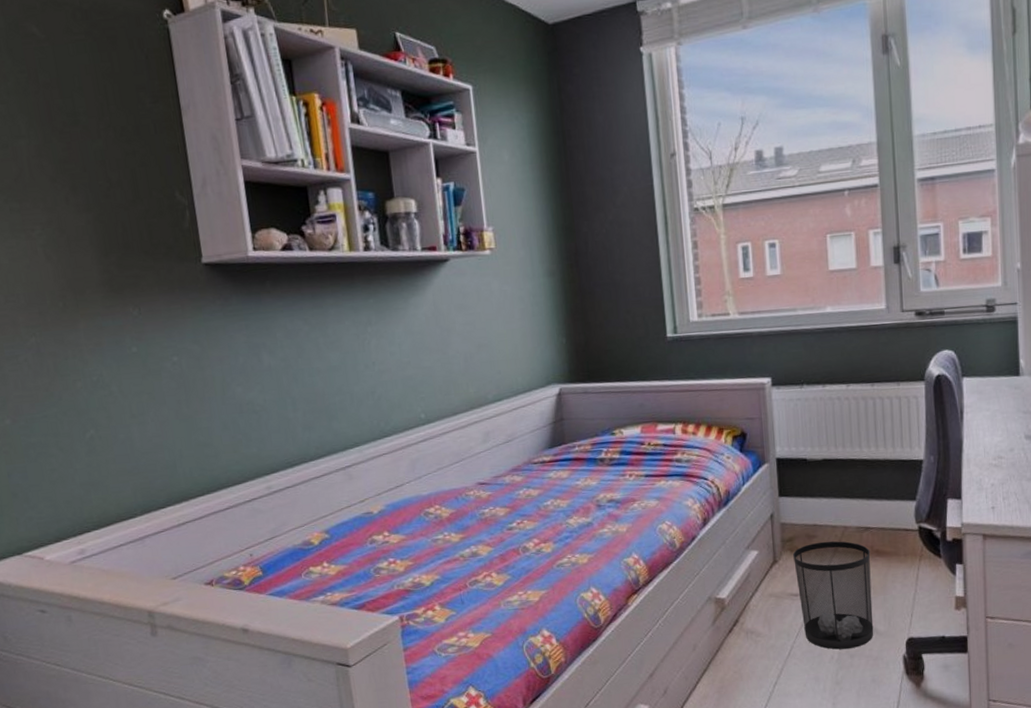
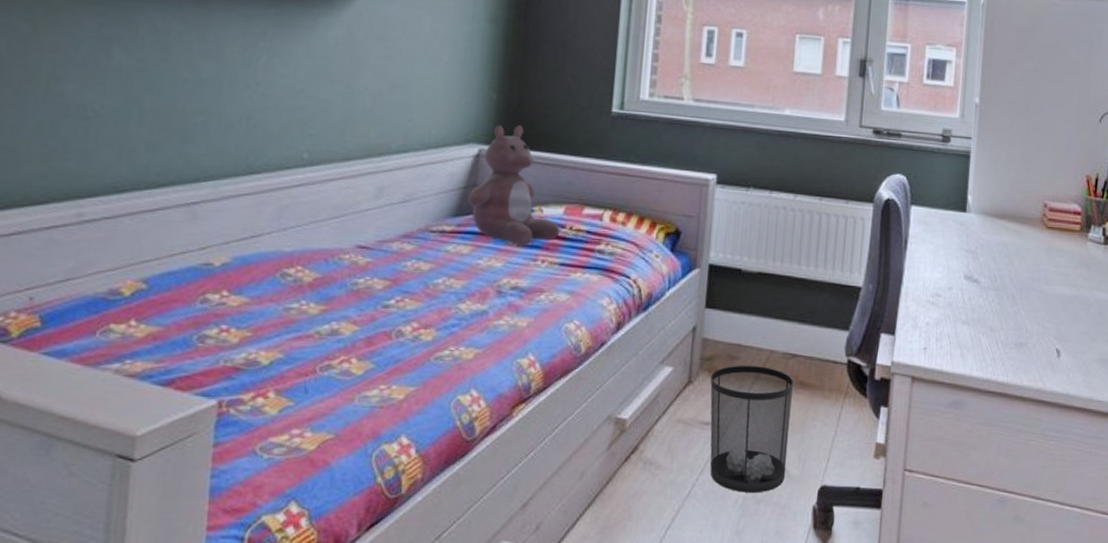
stuffed animal: none [558,362,641,465] -> present [468,125,560,247]

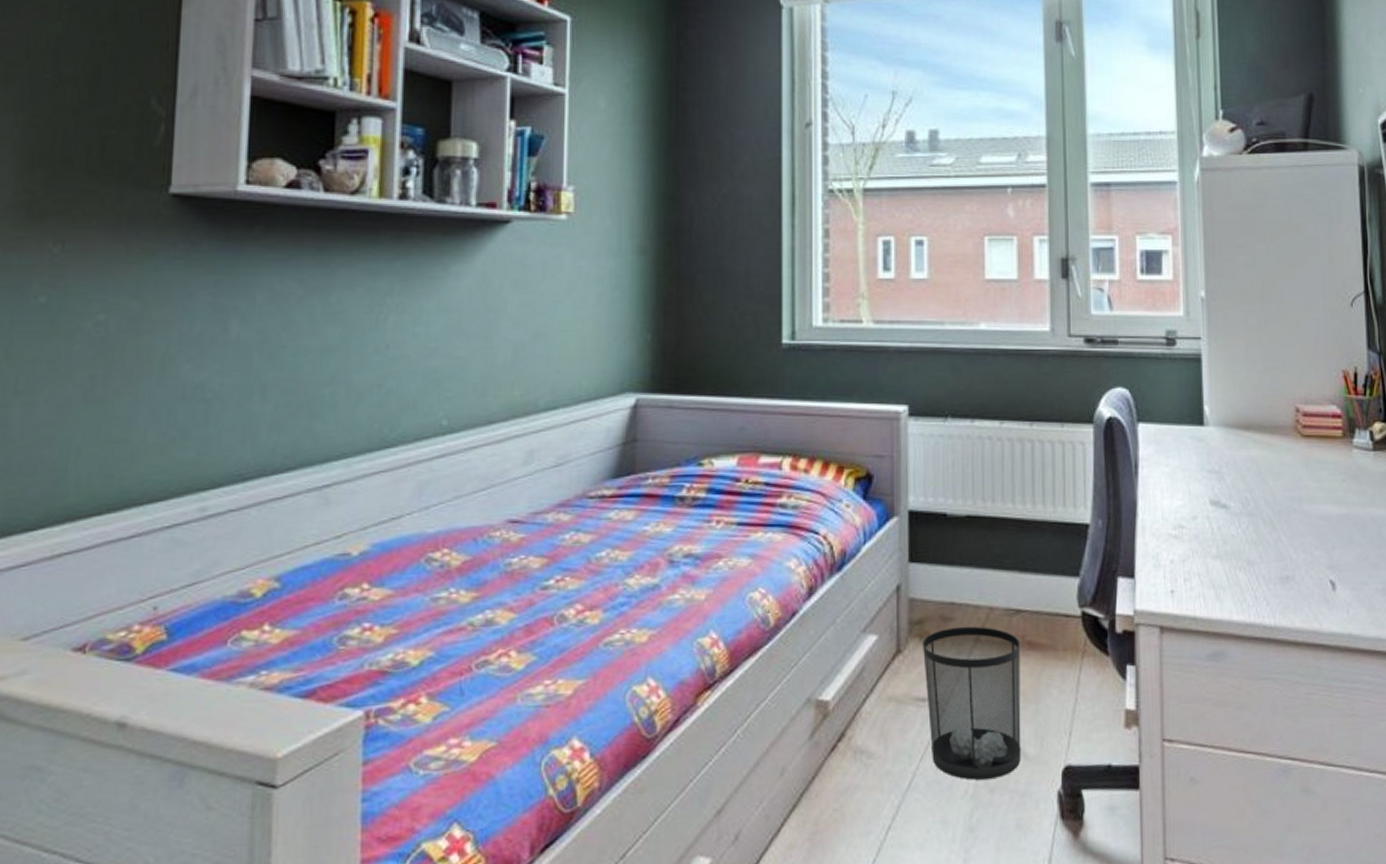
stuffed animal: present [468,125,560,247] -> none [629,368,735,507]

